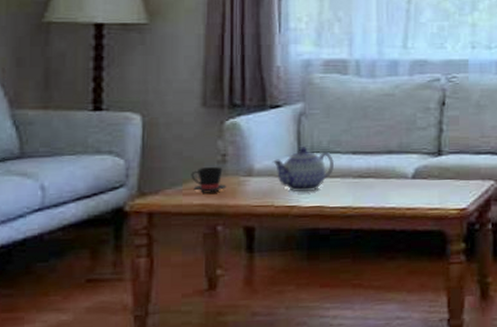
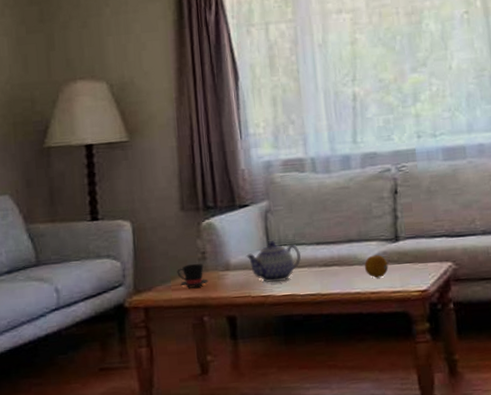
fruit: none [402,168,428,193] -> present [364,254,389,278]

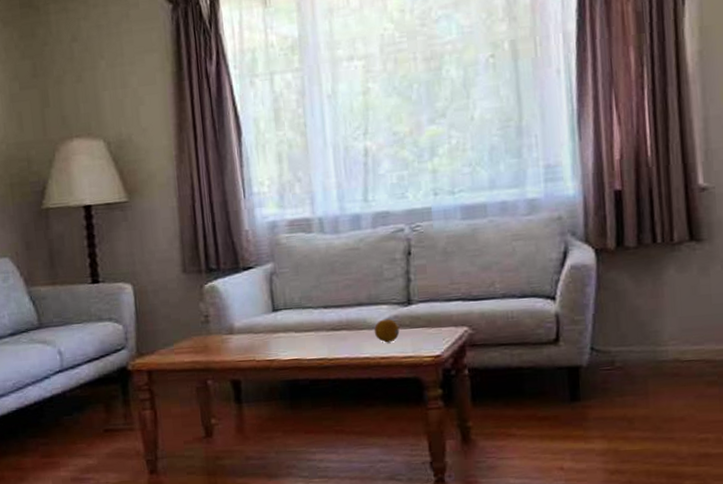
teacup: present [177,264,209,288] -> none [179,327,212,352]
teapot: present [245,241,301,283] -> none [250,304,308,347]

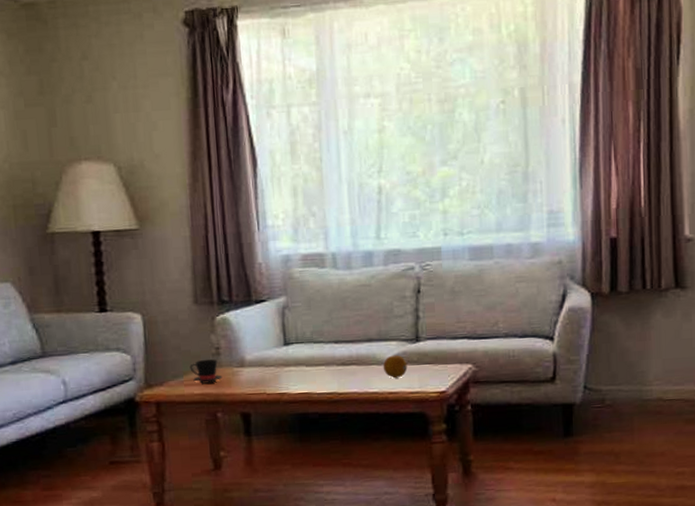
teacup: none [179,327,212,352] -> present [190,359,222,384]

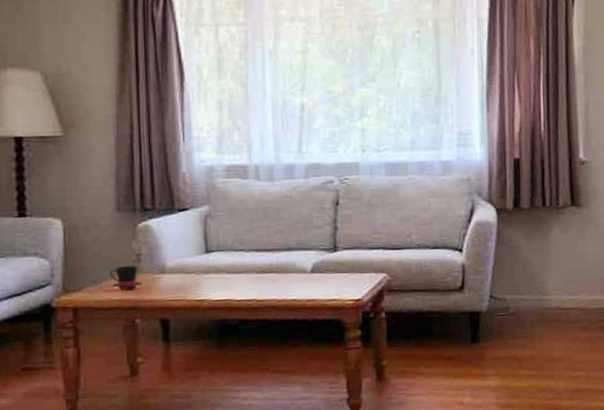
fruit: present [383,355,408,379] -> none [301,263,325,286]

